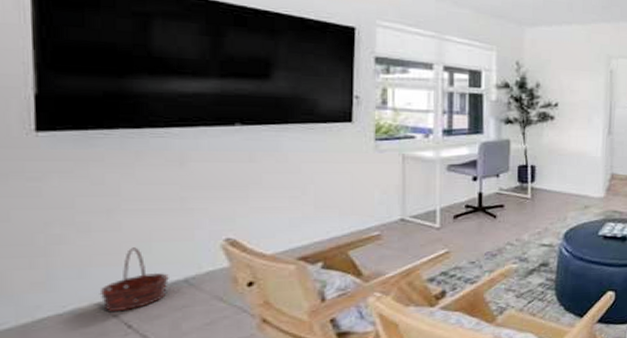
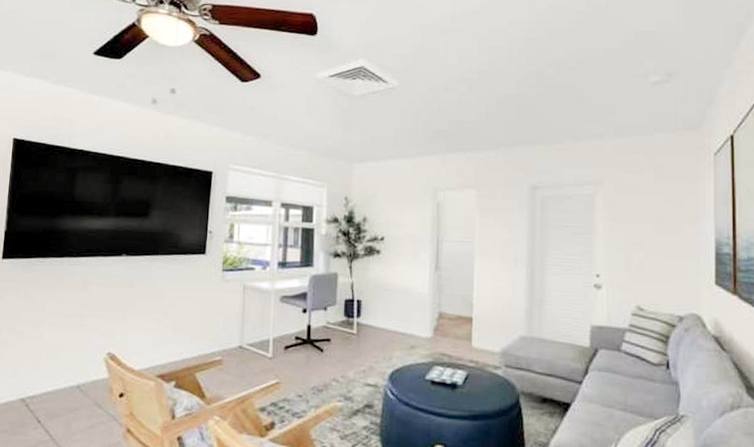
basket: present [99,247,169,311] -> none [23,354,68,407]

